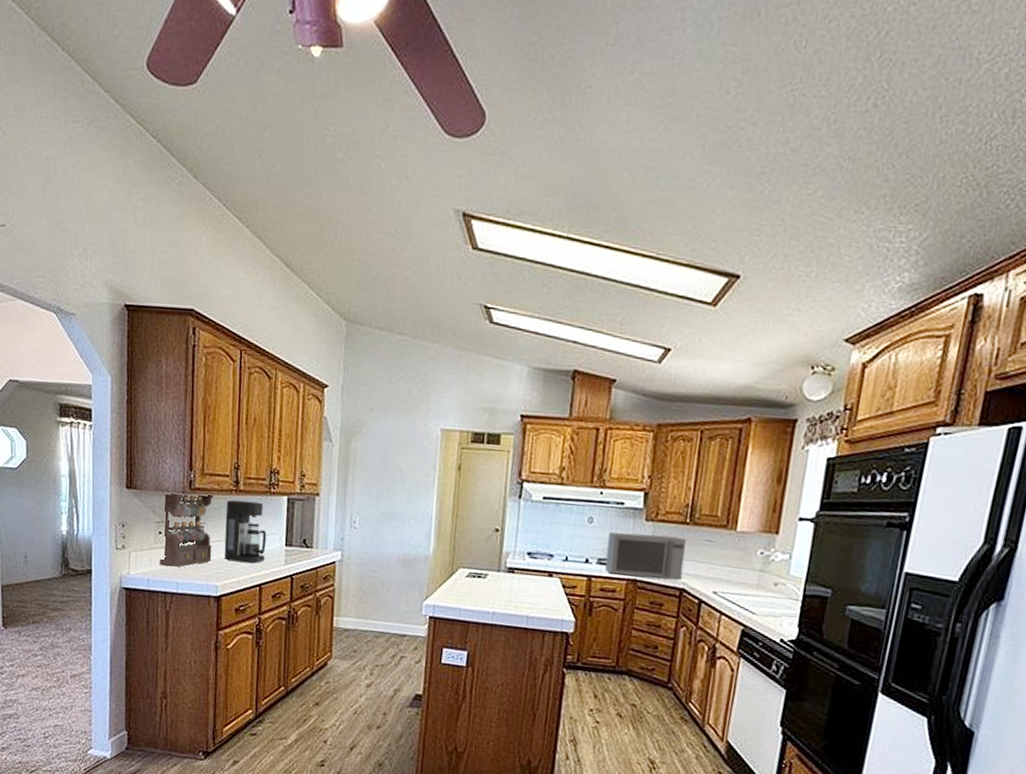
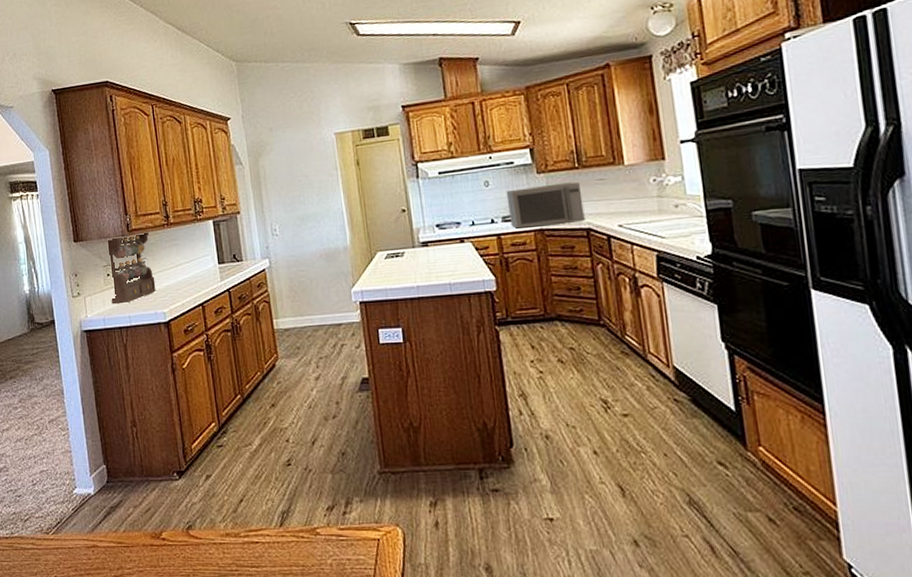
coffee maker: present [223,499,267,564] -> none [160,230,203,288]

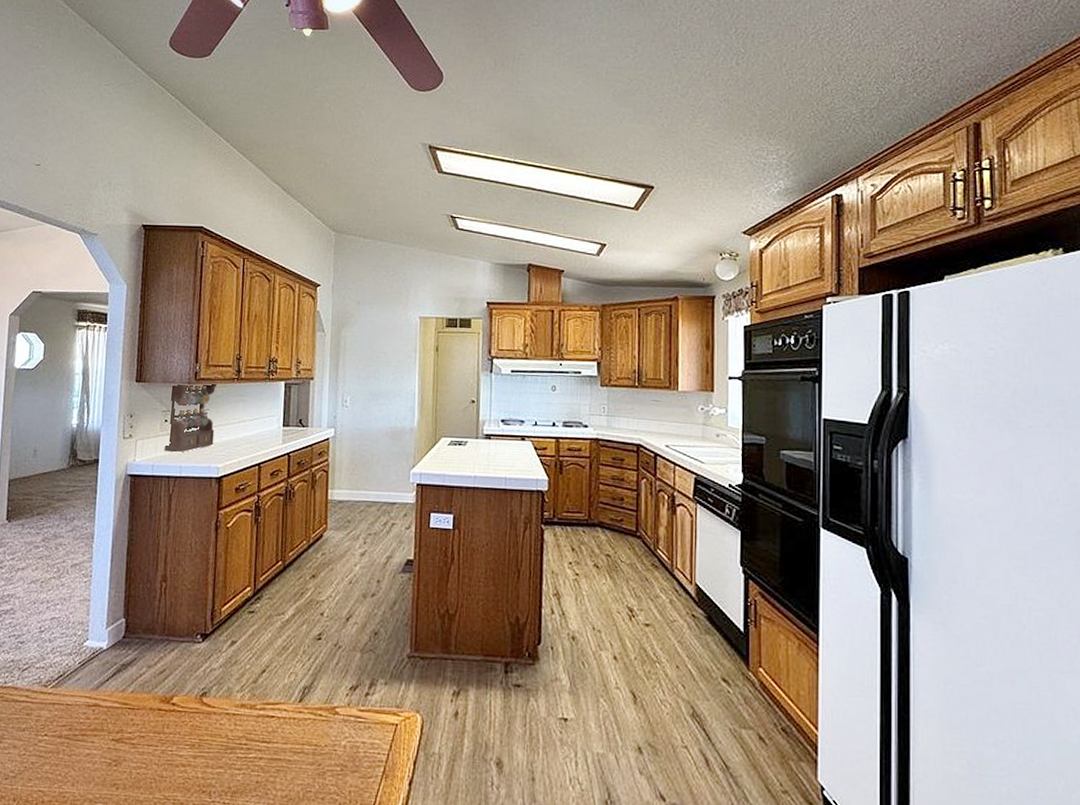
microwave: present [506,182,585,229] -> none [570,397,638,437]

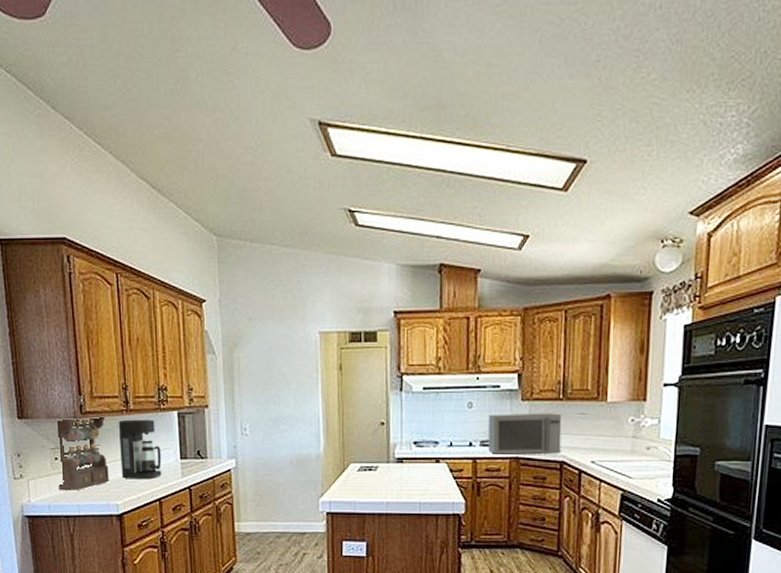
coffee maker: none [225,387,266,445] -> present [118,419,162,480]
microwave: none [570,397,638,437] -> present [488,413,562,455]

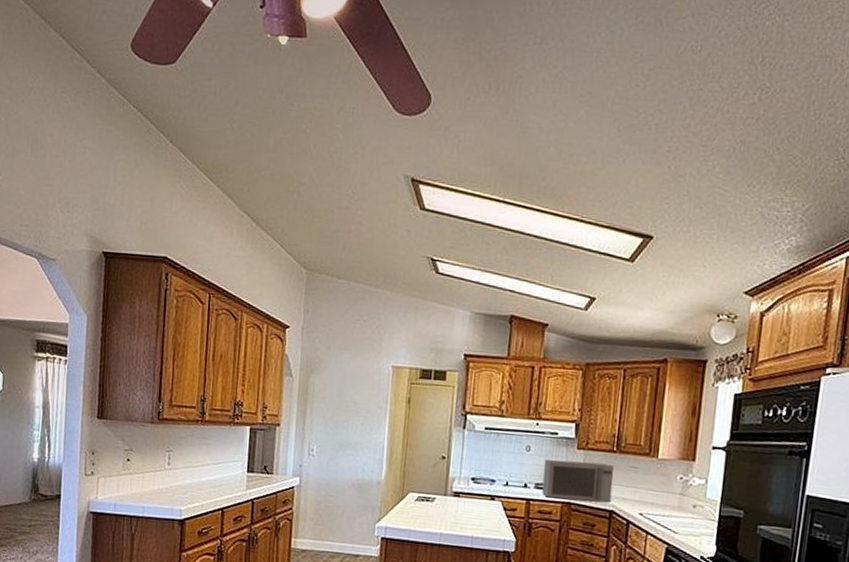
spice rack: present [58,417,110,492] -> none [126,424,180,493]
coffee maker: present [118,419,162,480] -> none [188,429,230,489]

